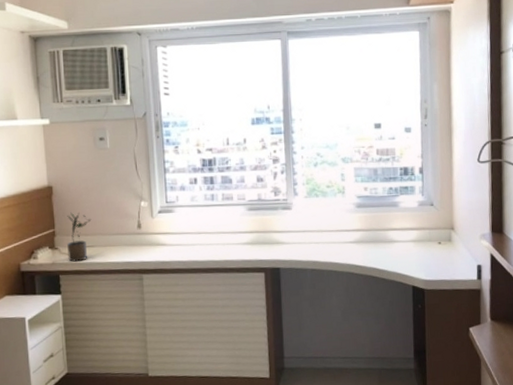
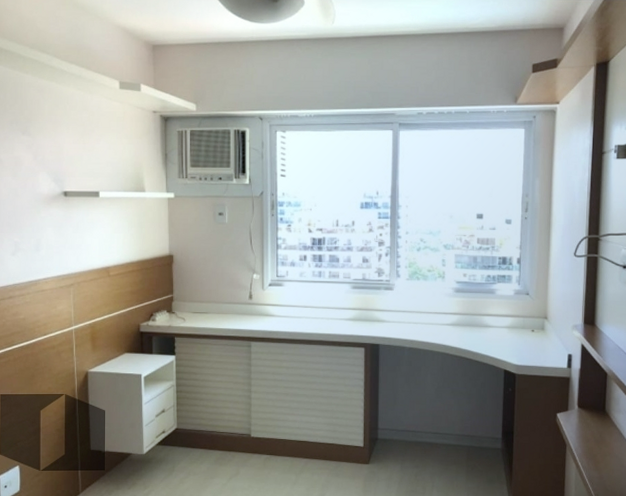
potted plant: present [67,212,92,262] -> none [184,280,207,326]

